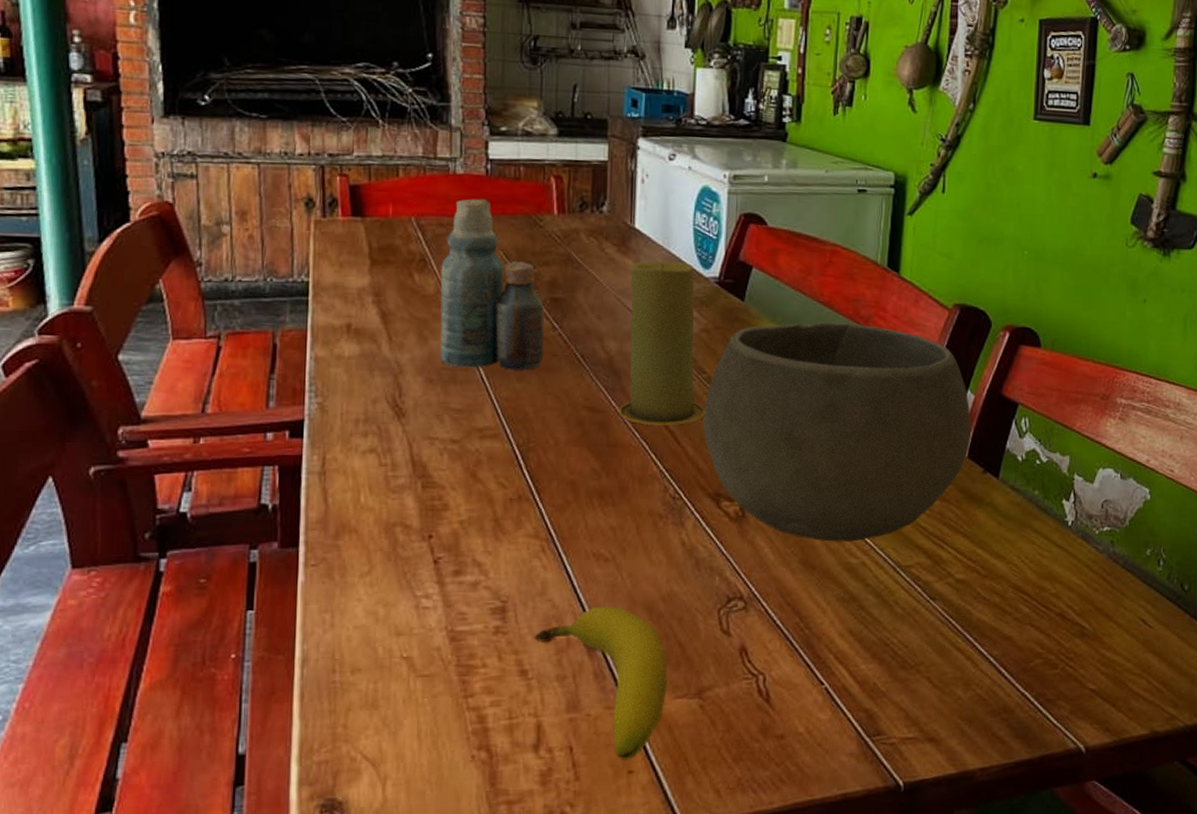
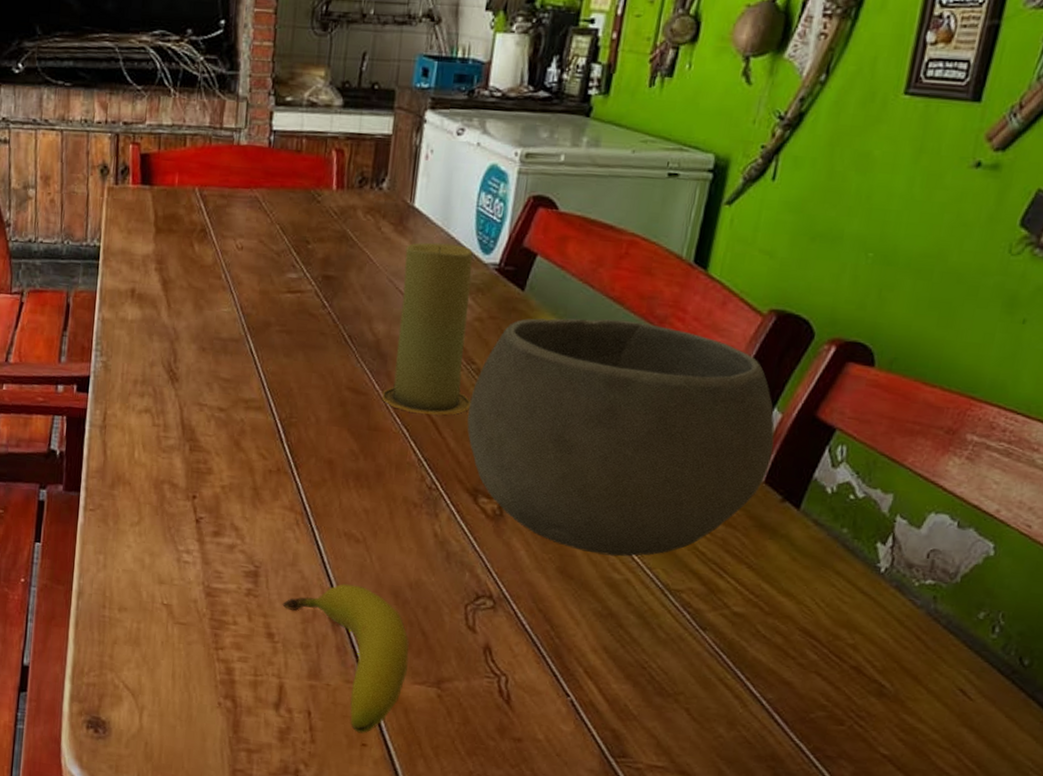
bottle: present [440,199,544,370] -> none [214,170,316,347]

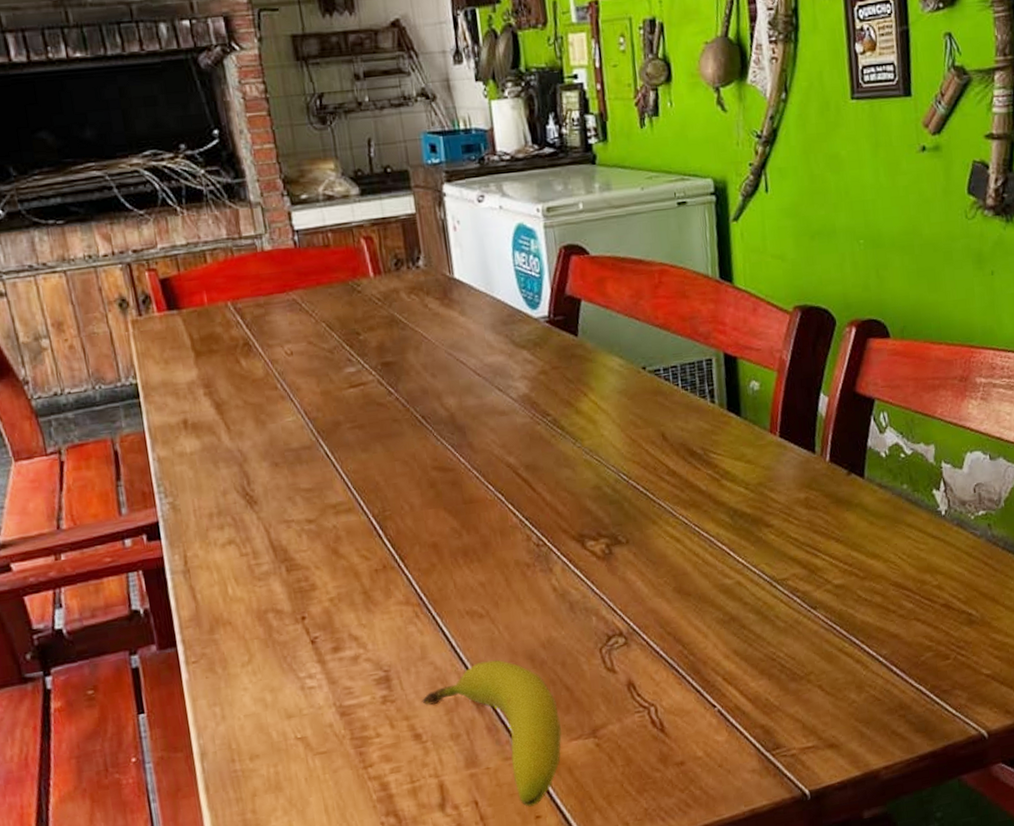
candle: present [381,242,473,415] -> none [456,305,556,477]
bowl: present [467,318,775,557] -> none [554,342,830,567]

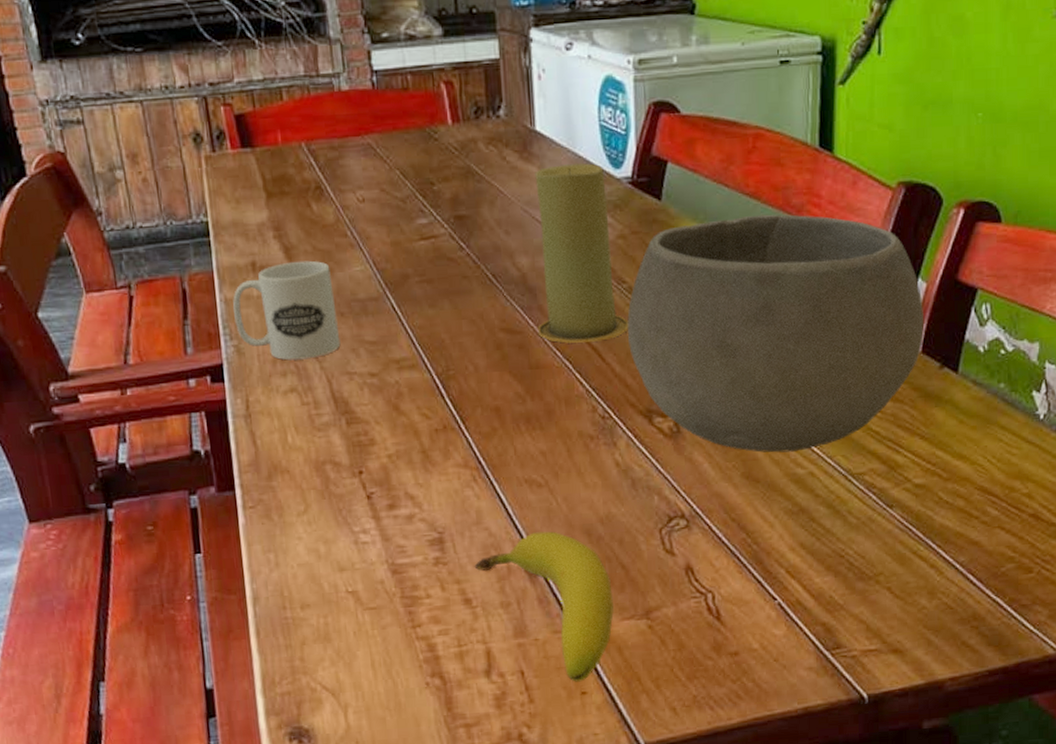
mug: none [166,414,277,513] -> present [233,260,341,360]
candle: none [456,305,556,477] -> present [535,163,629,343]
bowl: none [554,342,830,567] -> present [627,214,924,453]

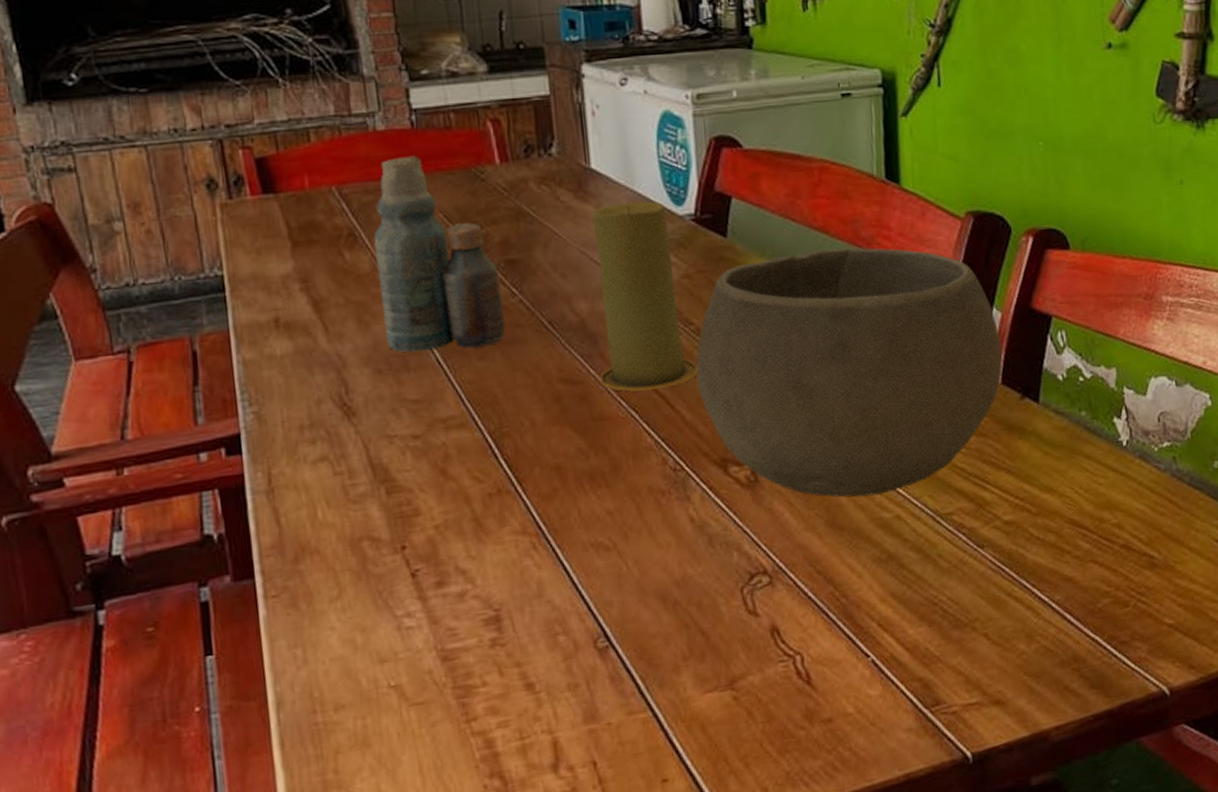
mug: present [233,260,341,360] -> none [252,314,379,426]
bottle: none [337,115,454,298] -> present [373,156,506,352]
fruit: present [474,531,614,682] -> none [536,599,695,769]

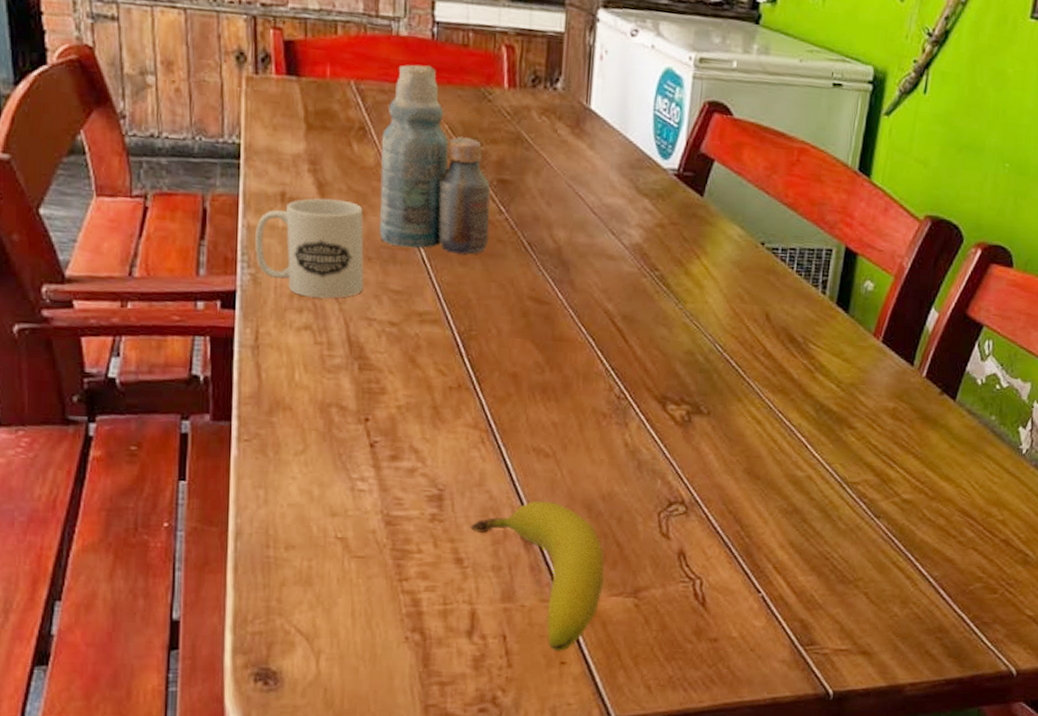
mug: none [252,314,379,426] -> present [255,198,364,299]
fruit: none [536,599,695,769] -> present [470,501,605,652]
candle: present [591,201,699,392] -> none [565,146,656,323]
bowl: present [696,248,1002,498] -> none [653,224,933,455]

